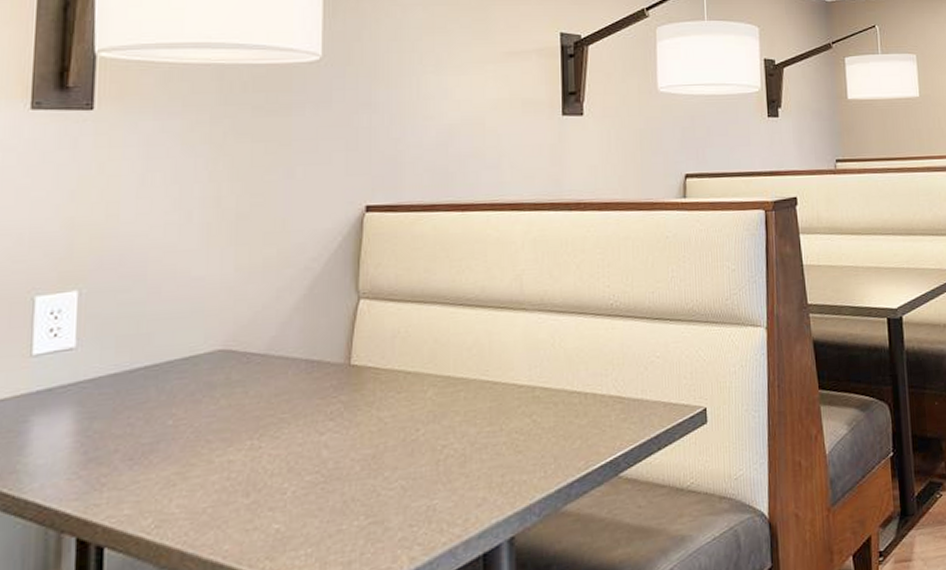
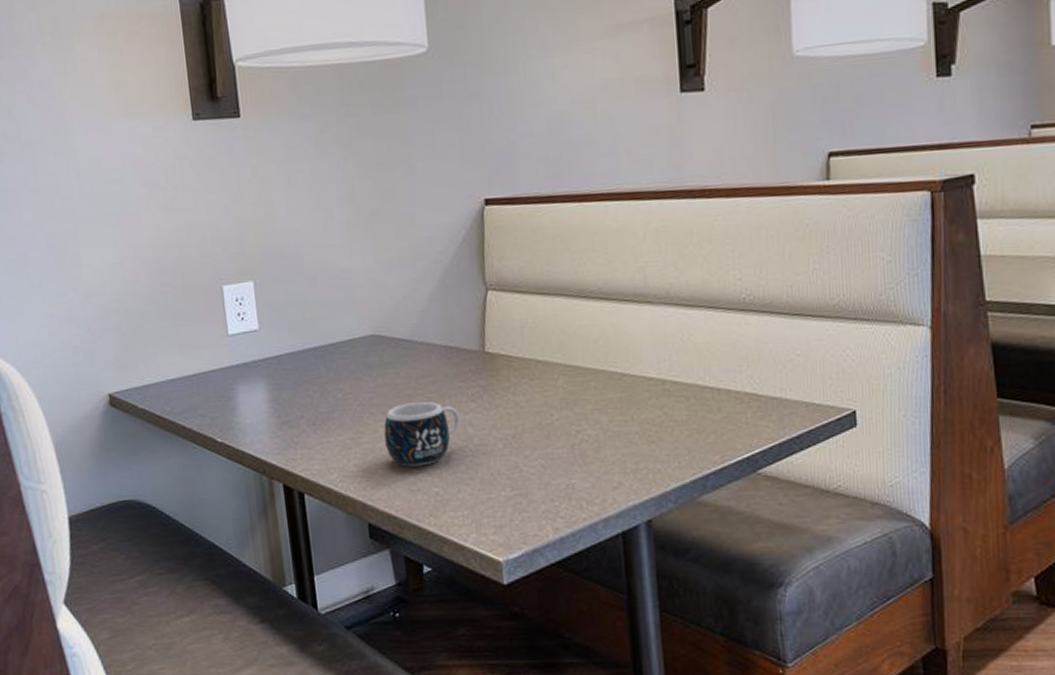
mug: none [220,423,314,502] -> present [384,402,460,467]

